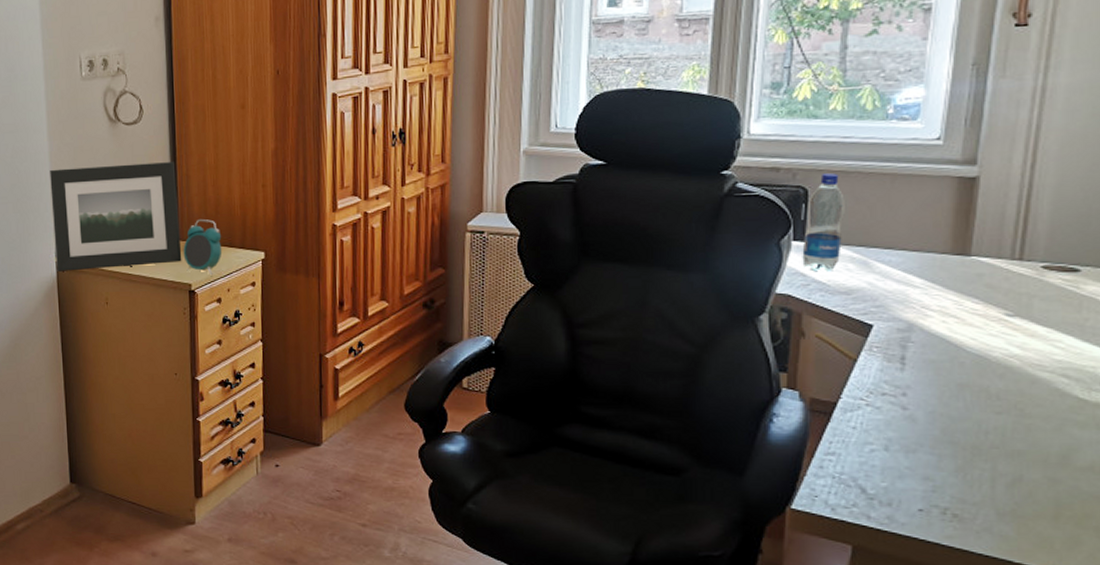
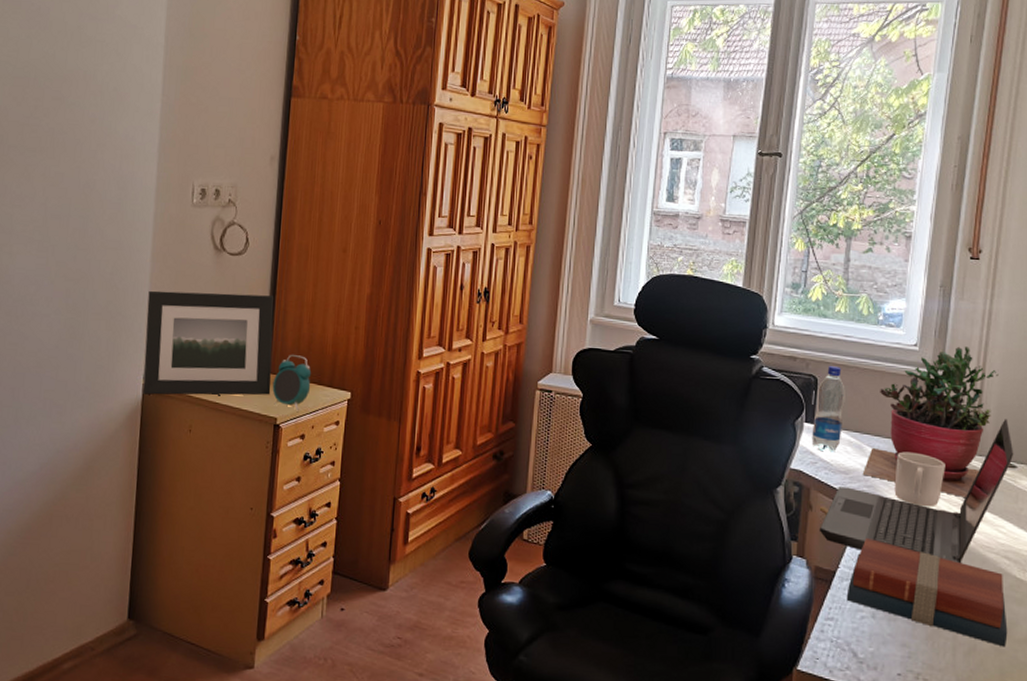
laptop computer: none [814,215,1077,386] -> present [819,419,1014,564]
books: none [851,363,1066,477] -> present [846,537,1008,647]
succulent plant: none [869,133,1055,311] -> present [862,346,999,497]
mug: none [911,263,981,325] -> present [894,451,945,507]

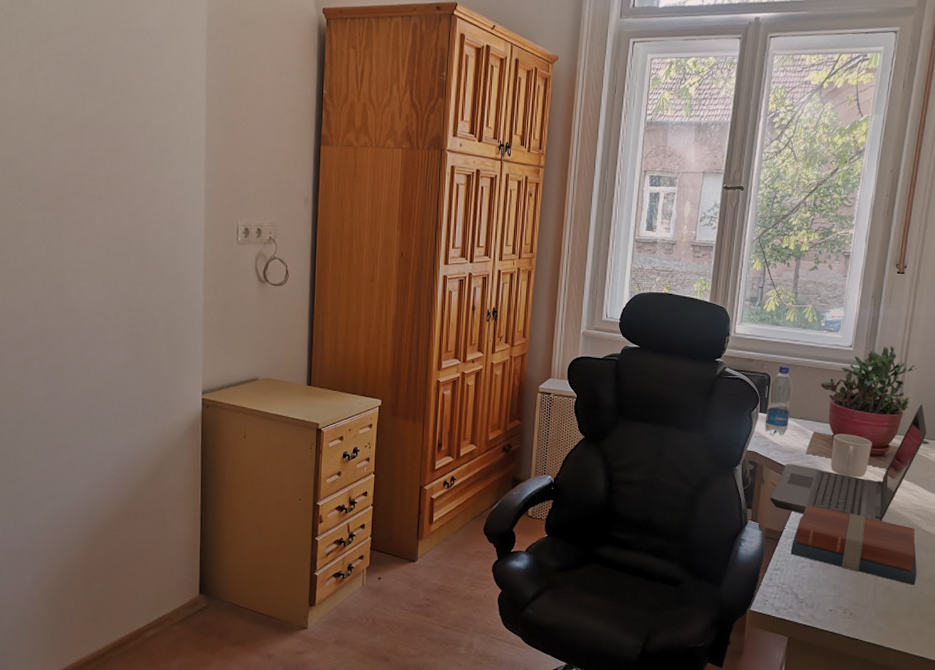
picture frame: present [143,290,274,396] -> none [202,318,313,407]
alarm clock: present [272,354,312,411] -> none [314,369,347,417]

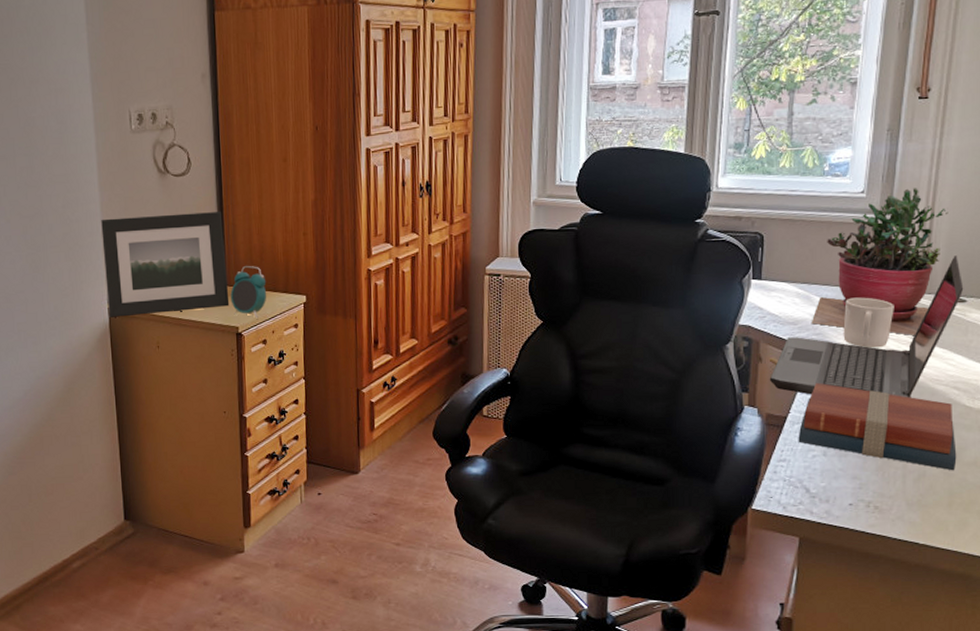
picture frame: none [202,318,313,407] -> present [101,212,230,317]
alarm clock: none [314,369,347,417] -> present [230,265,267,319]
bottle: present [765,366,793,436] -> none [759,221,792,306]

